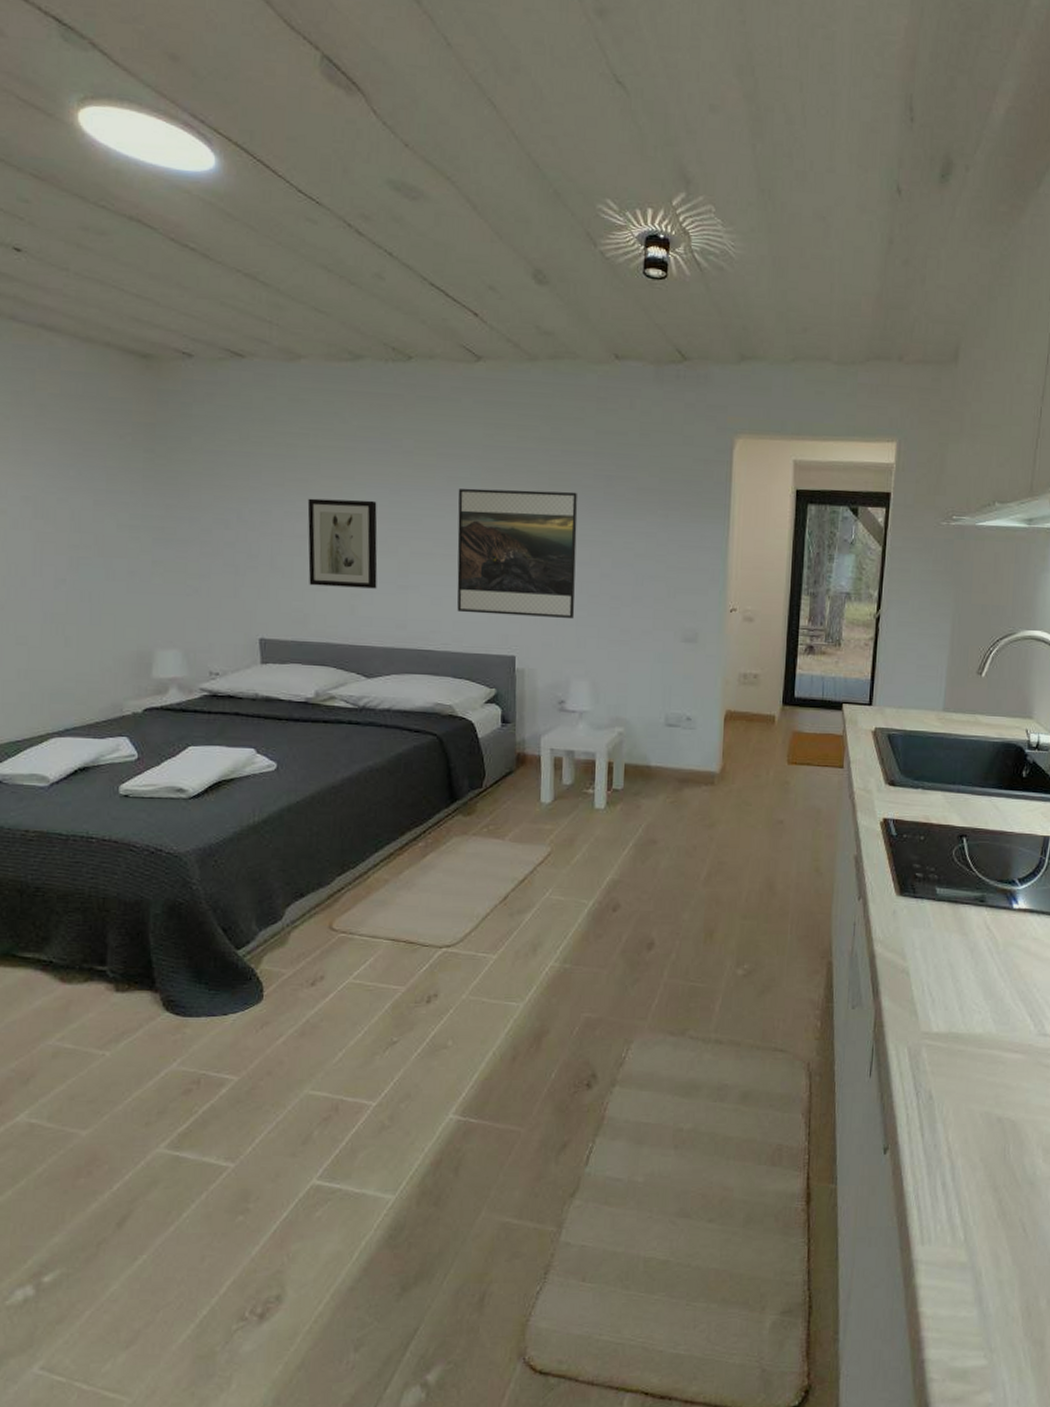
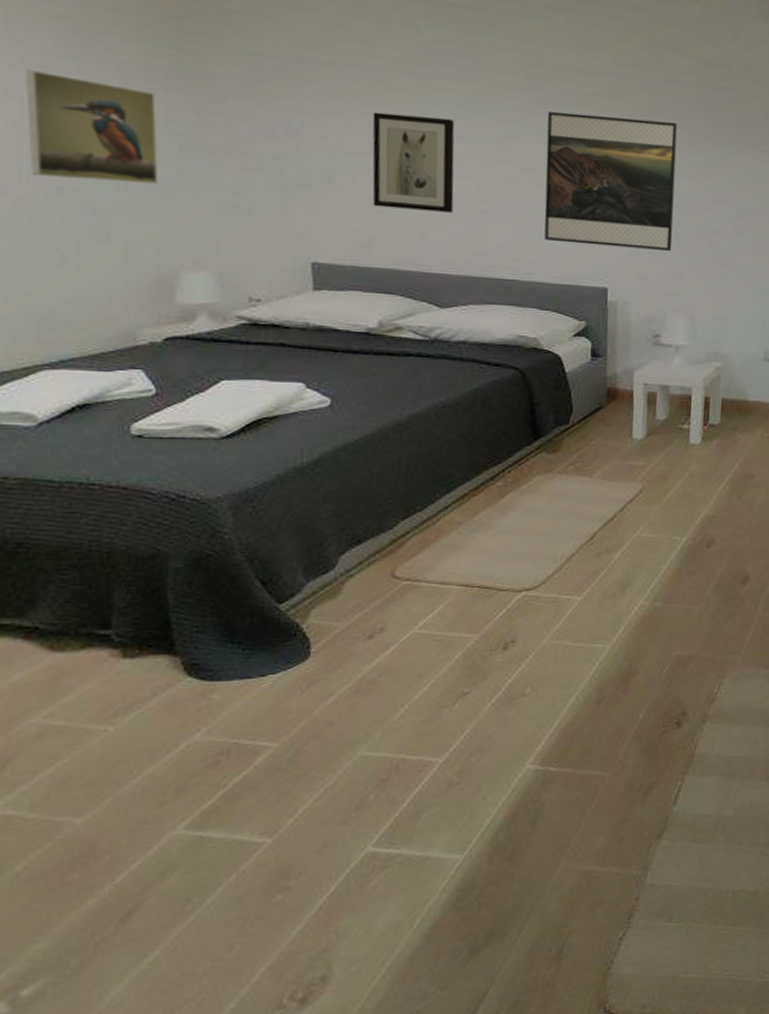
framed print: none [37,478,138,573] -> present [25,69,159,185]

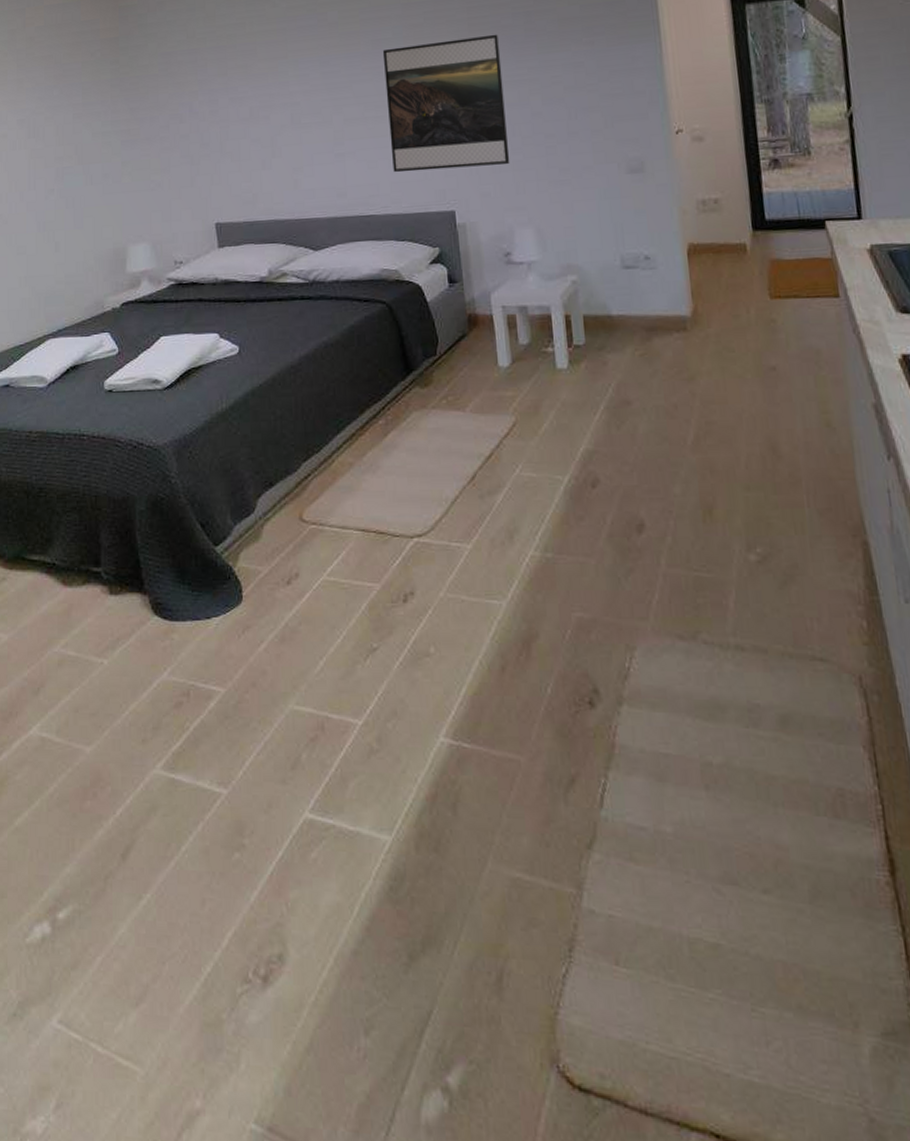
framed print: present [25,69,159,185] -> none [29,101,110,182]
wall art: present [372,112,455,213] -> none [248,75,316,166]

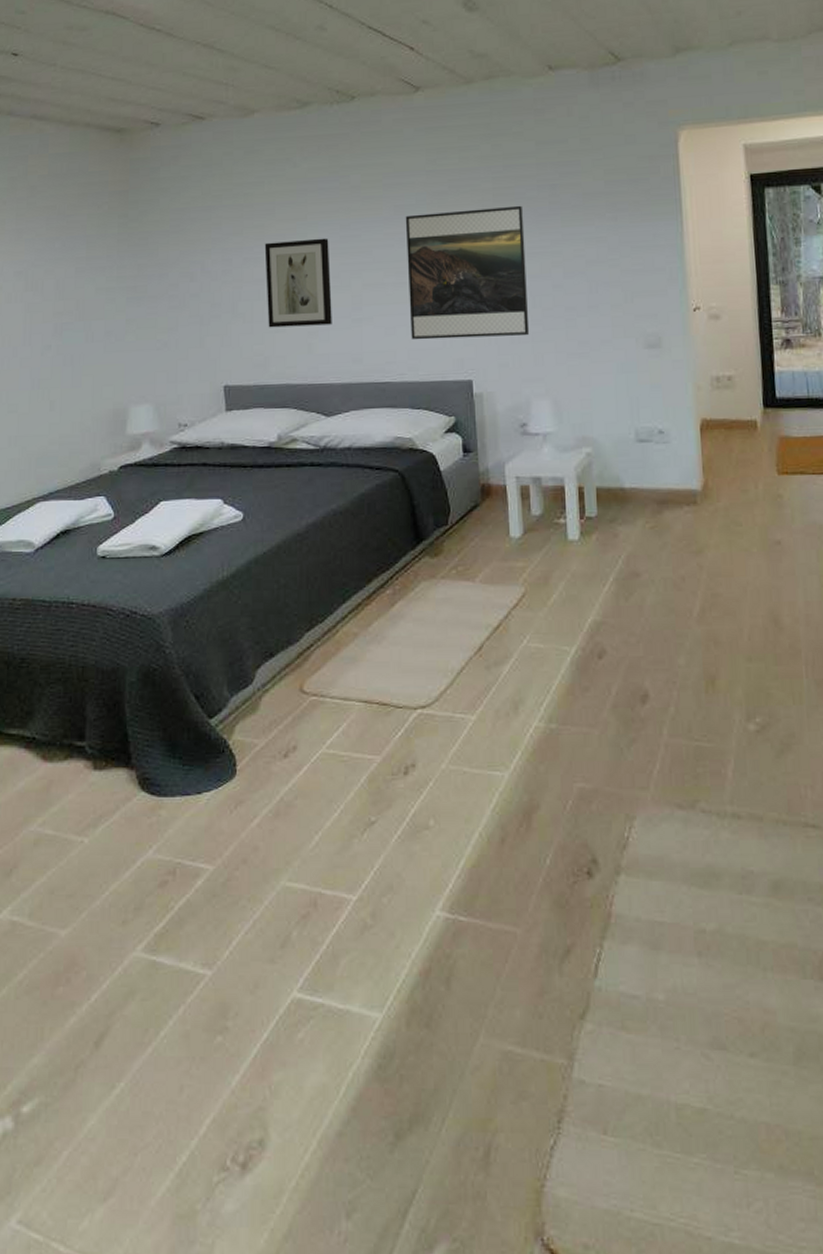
wall art: none [248,75,316,166] -> present [264,238,332,328]

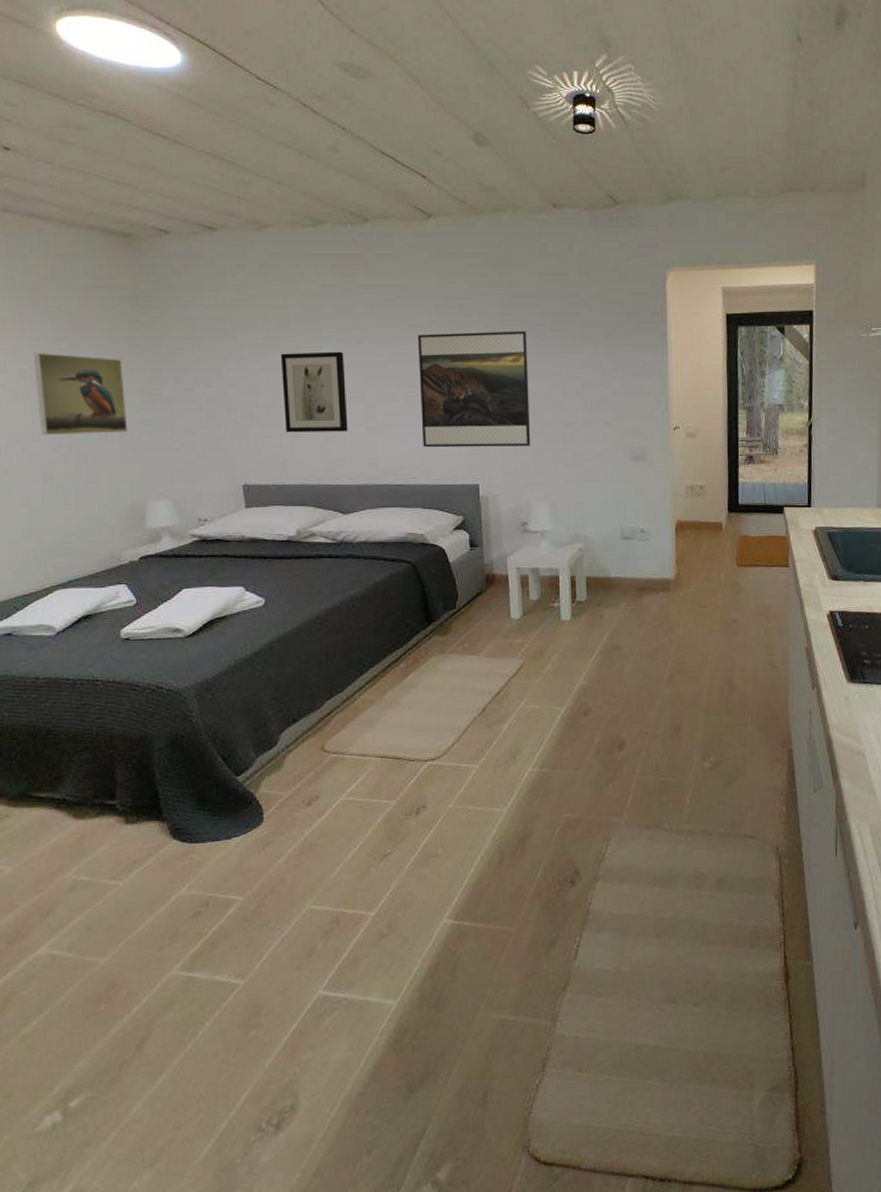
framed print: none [28,253,114,338] -> present [33,352,128,435]

